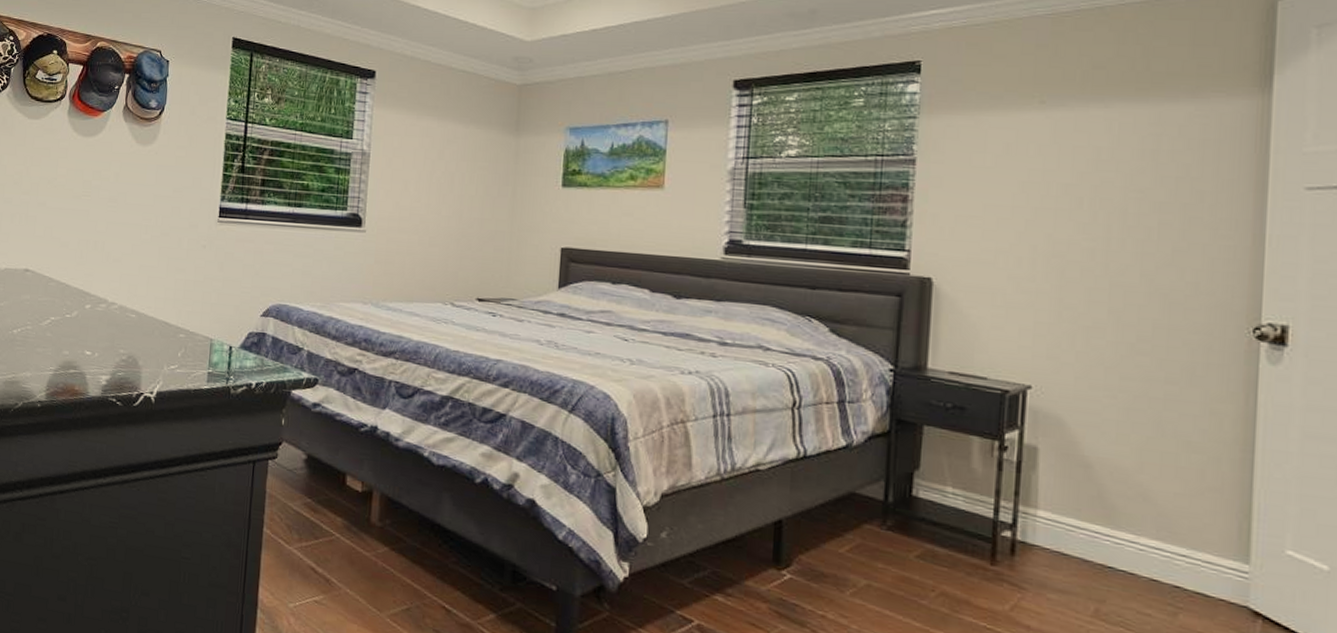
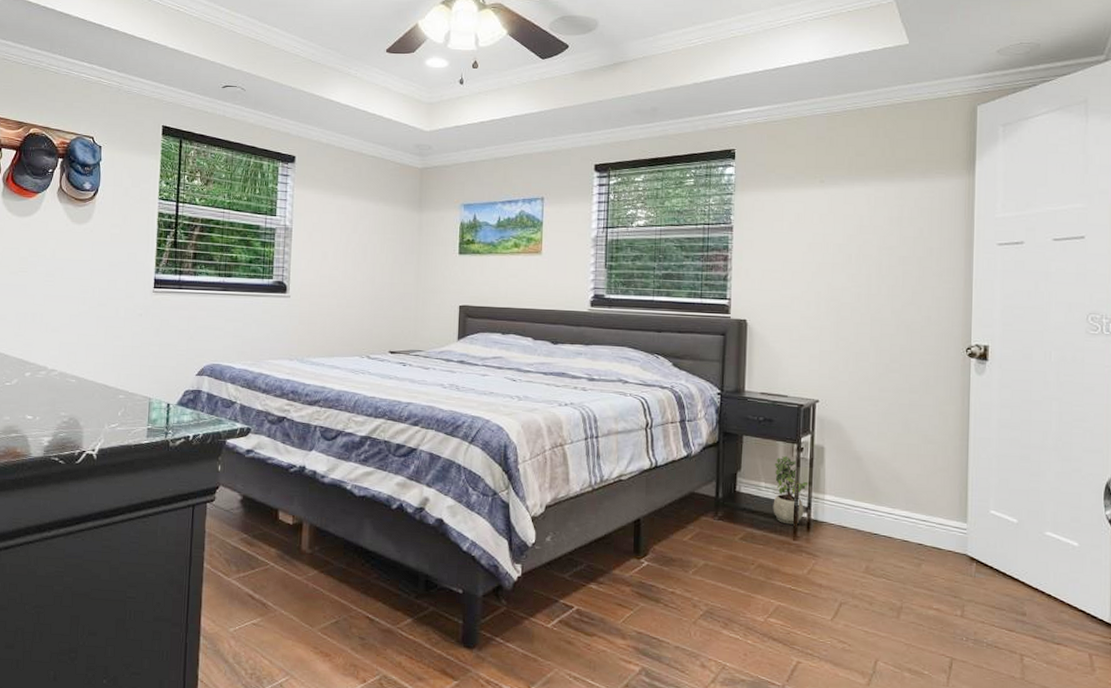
potted plant: none [962,454,1014,546] -> present [773,455,809,525]

